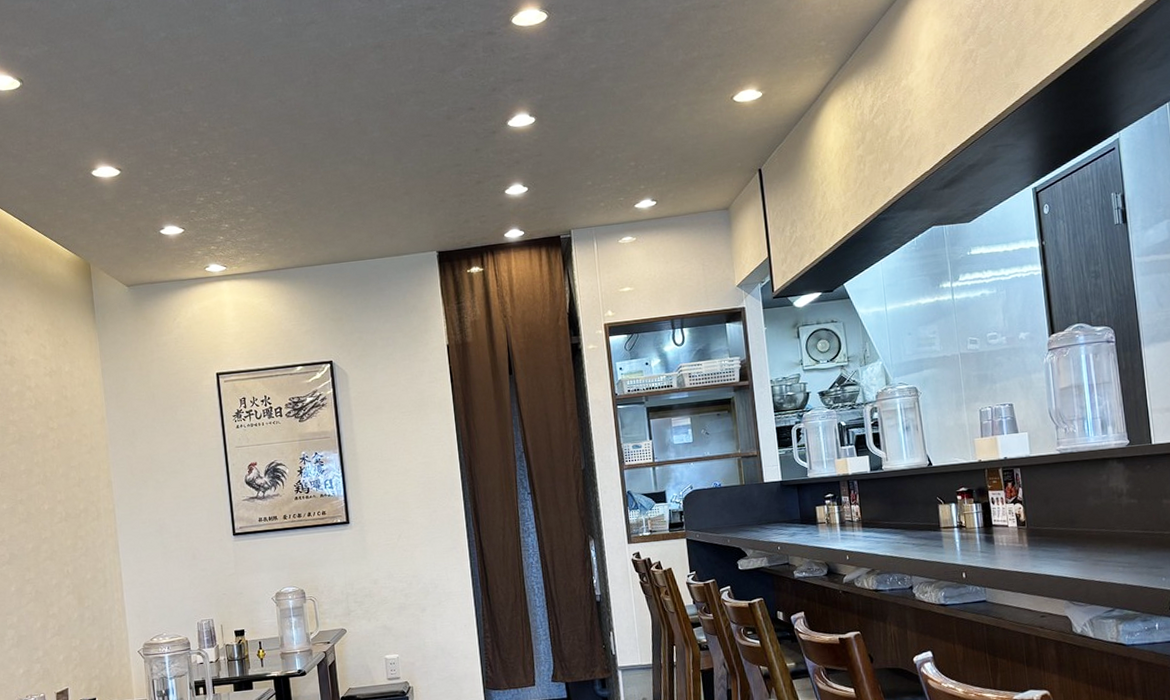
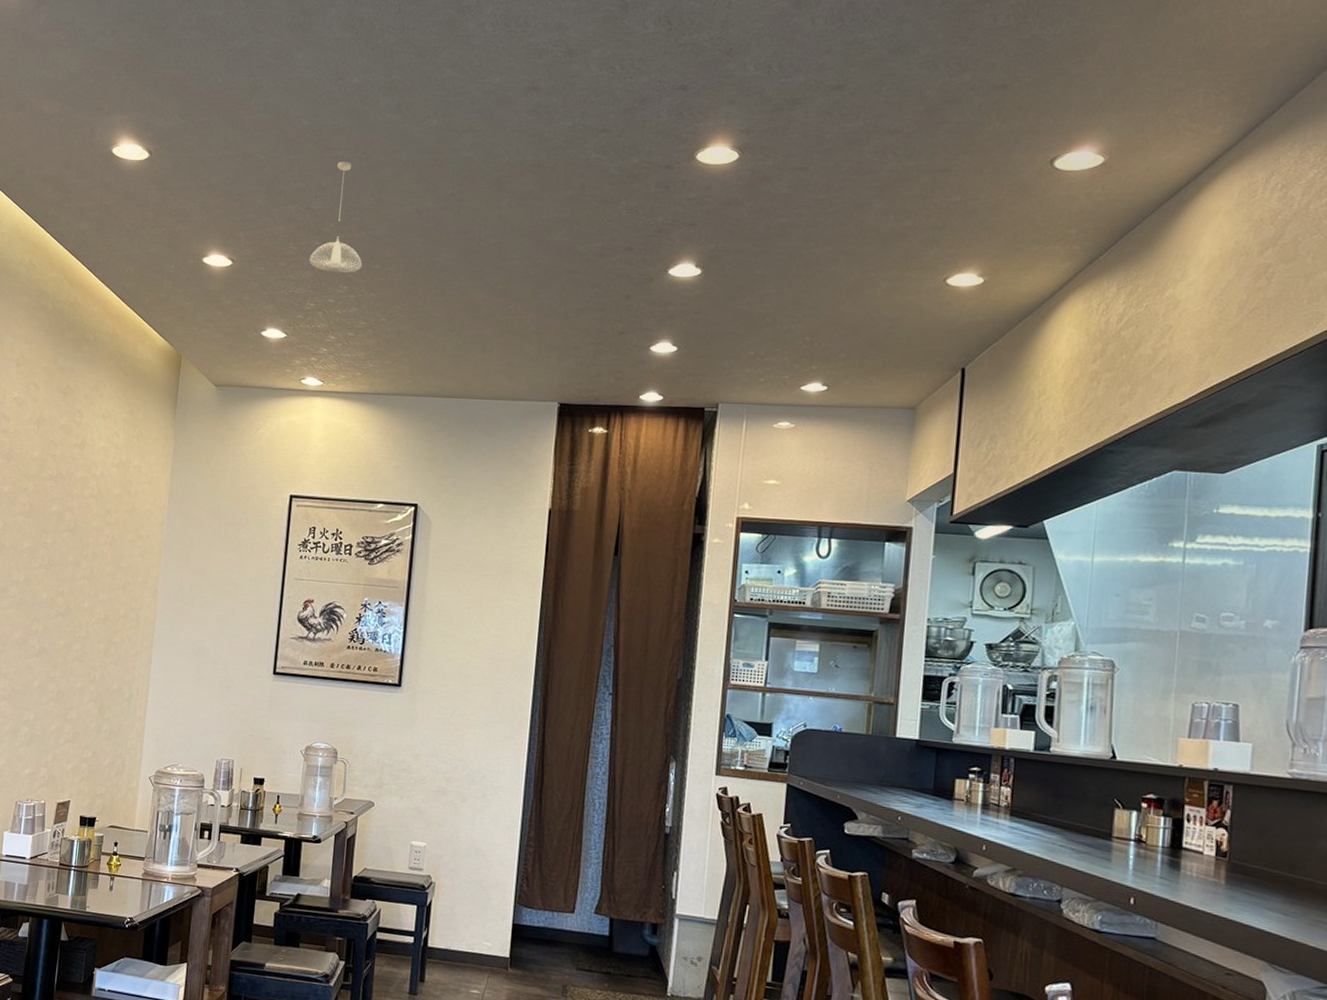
pendant light: none [191,65,241,167] -> present [309,162,363,273]

